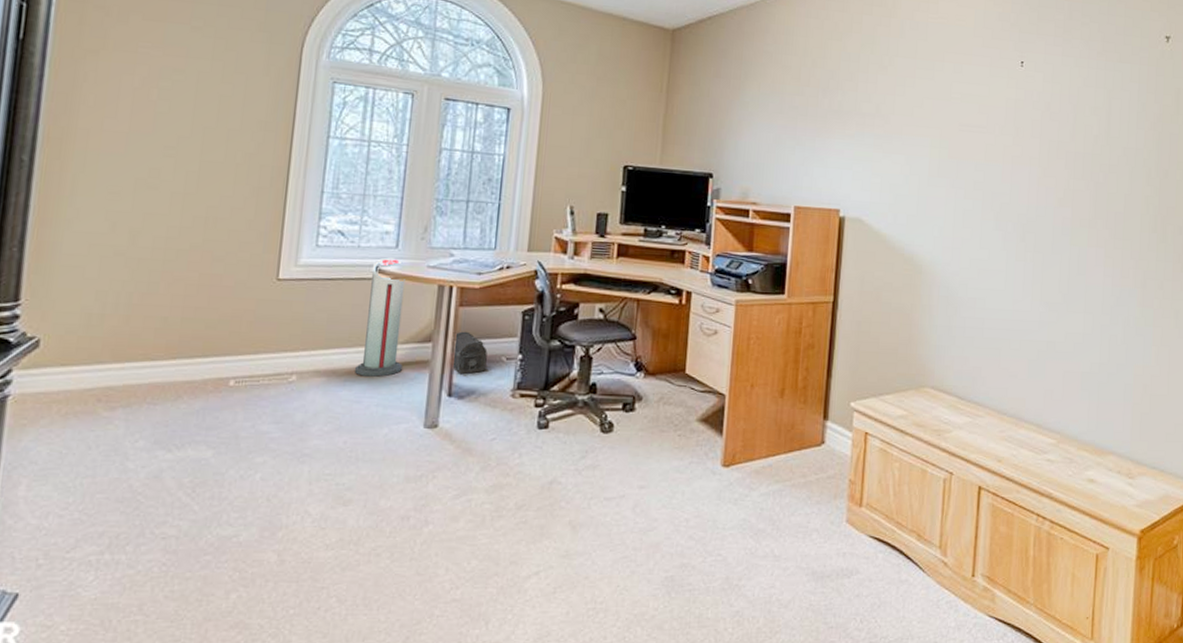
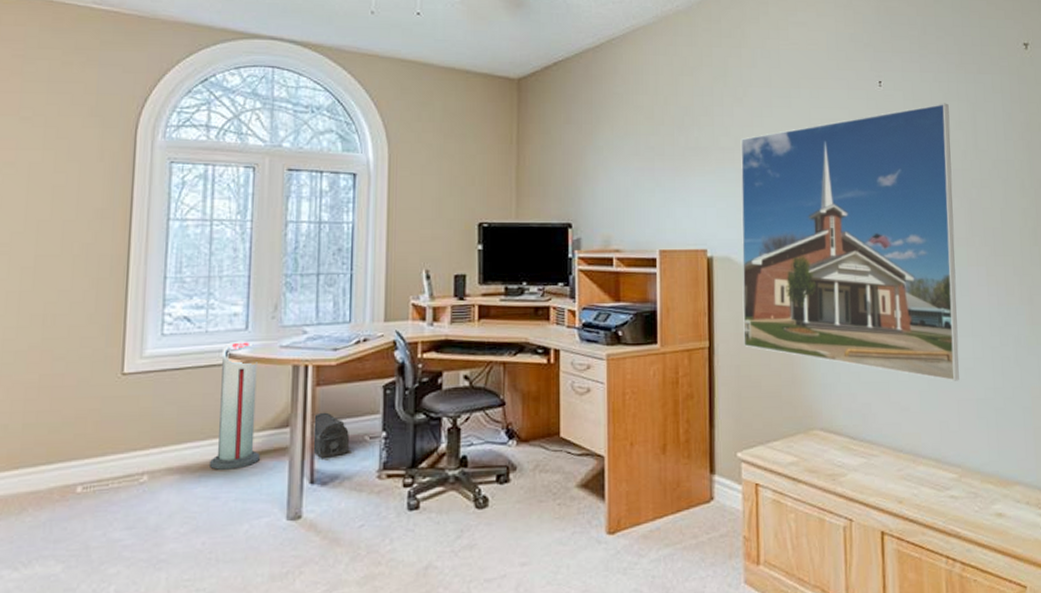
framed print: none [866,88,1086,354] -> present [740,103,959,381]

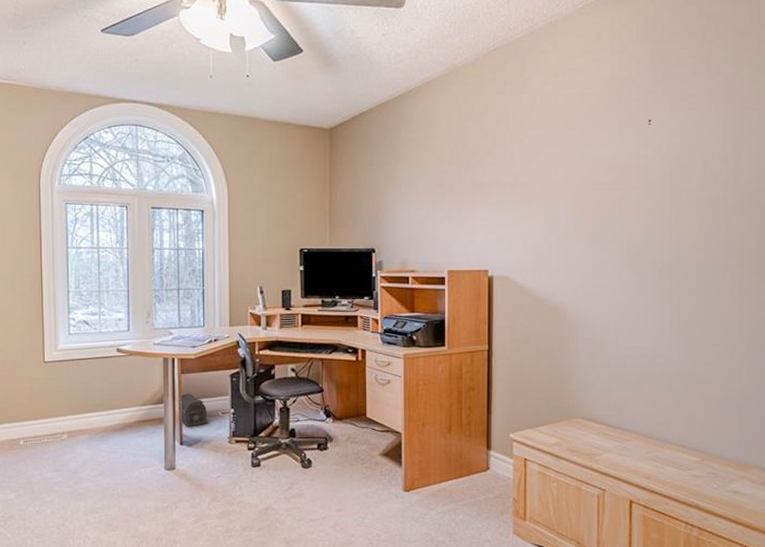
air purifier: present [210,340,260,470] -> none [109,339,143,433]
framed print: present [740,103,959,381] -> none [518,138,714,382]

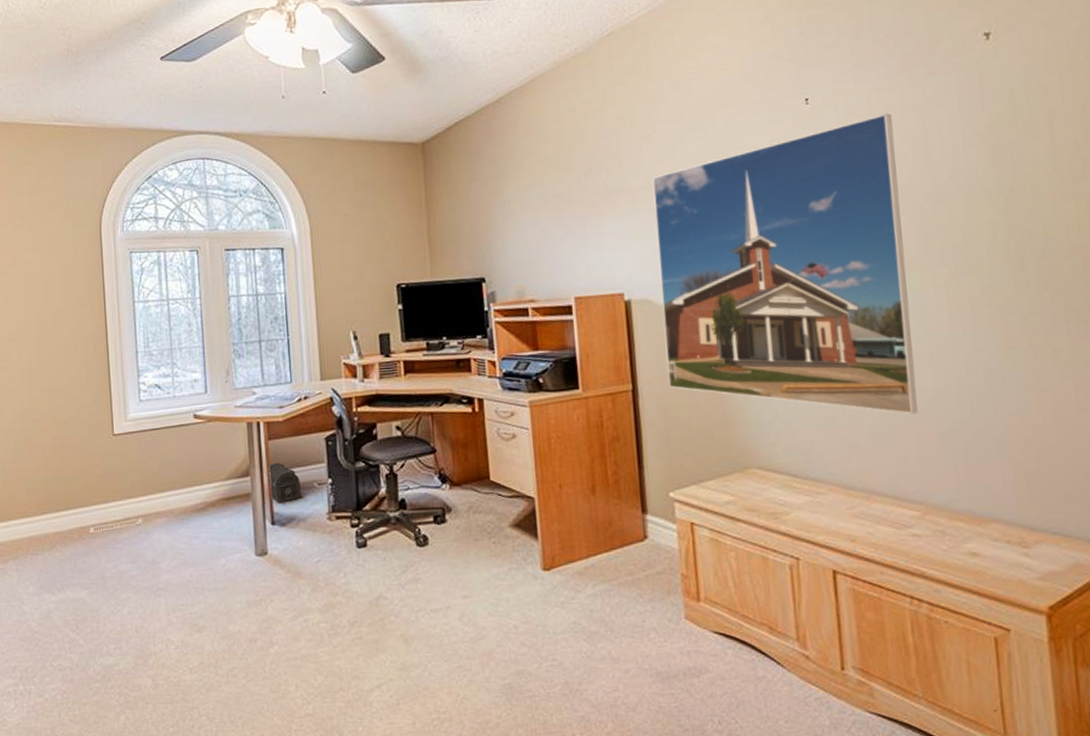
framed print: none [518,138,714,382] -> present [652,113,918,414]

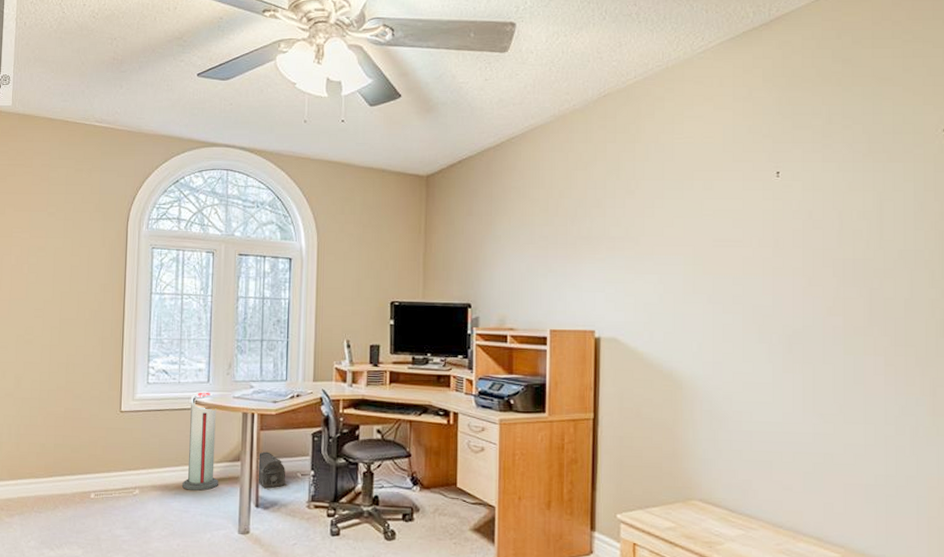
air purifier: none [188,402,228,514] -> present [182,391,218,491]
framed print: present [652,113,918,414] -> none [627,192,853,466]

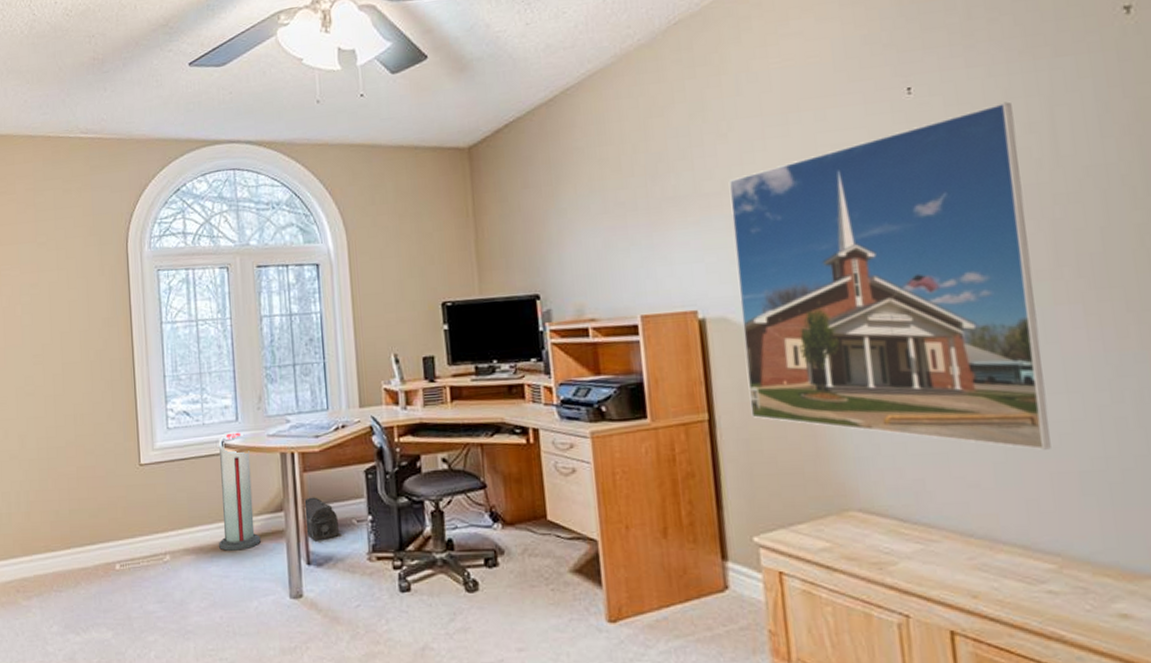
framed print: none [627,192,853,466] -> present [728,102,1051,450]

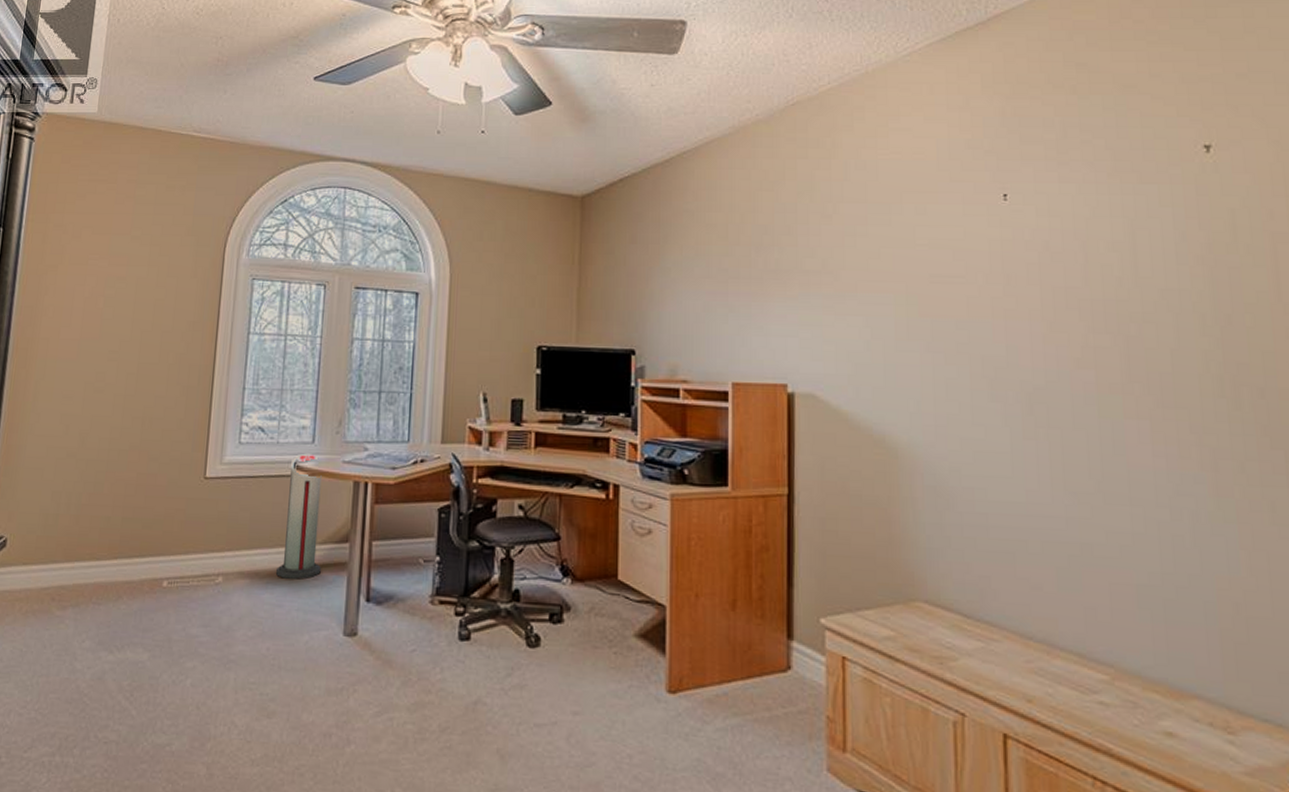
treasure chest: present [303,497,339,542] -> none [370,530,404,578]
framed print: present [728,102,1051,450] -> none [829,219,1112,560]

